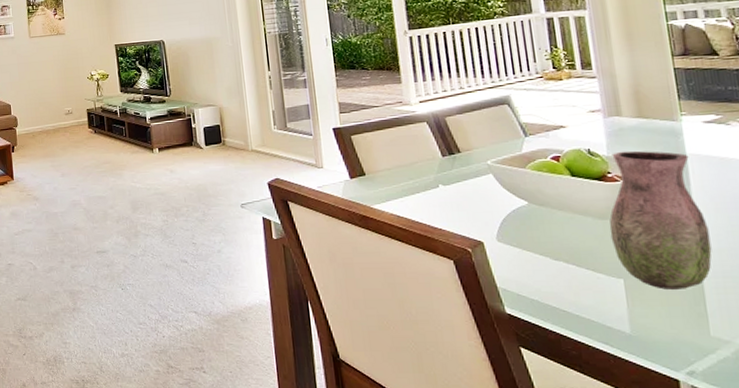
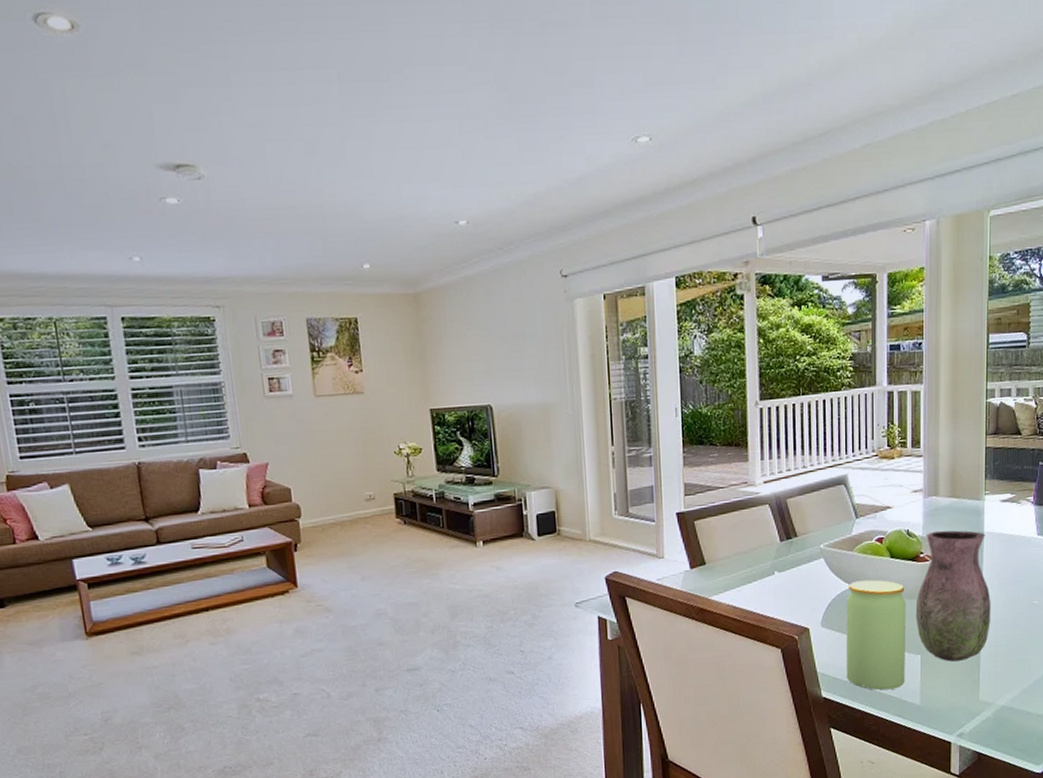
jar: none [523,197,608,313] -> present [846,579,906,691]

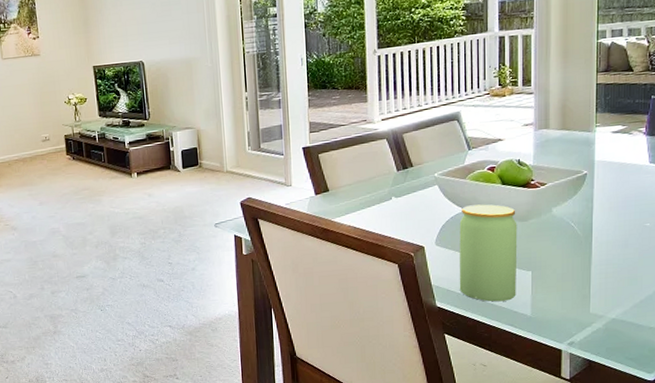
vase: present [915,530,991,662] -> none [526,159,602,278]

